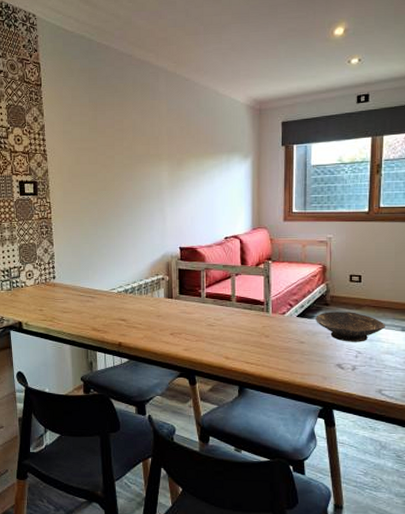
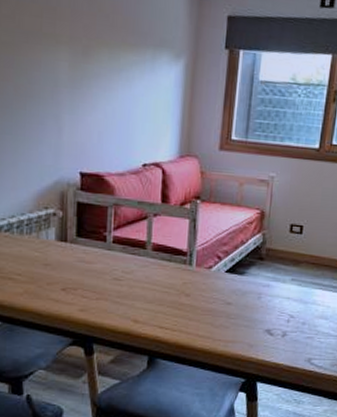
bowl: present [316,311,385,342] -> none [247,267,323,305]

